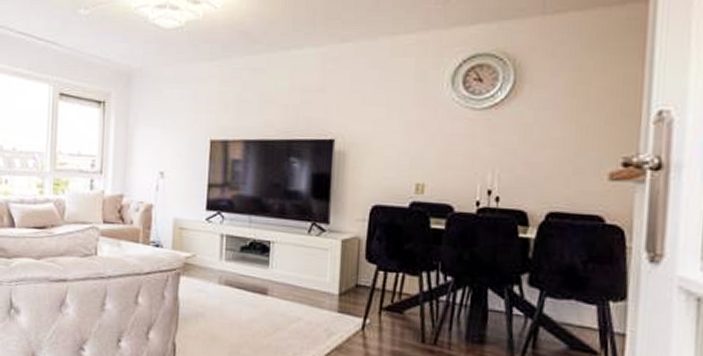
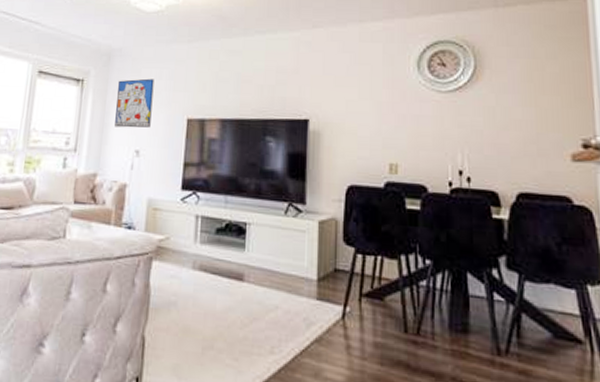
wall art: none [138,99,176,150] -> present [115,78,154,128]

